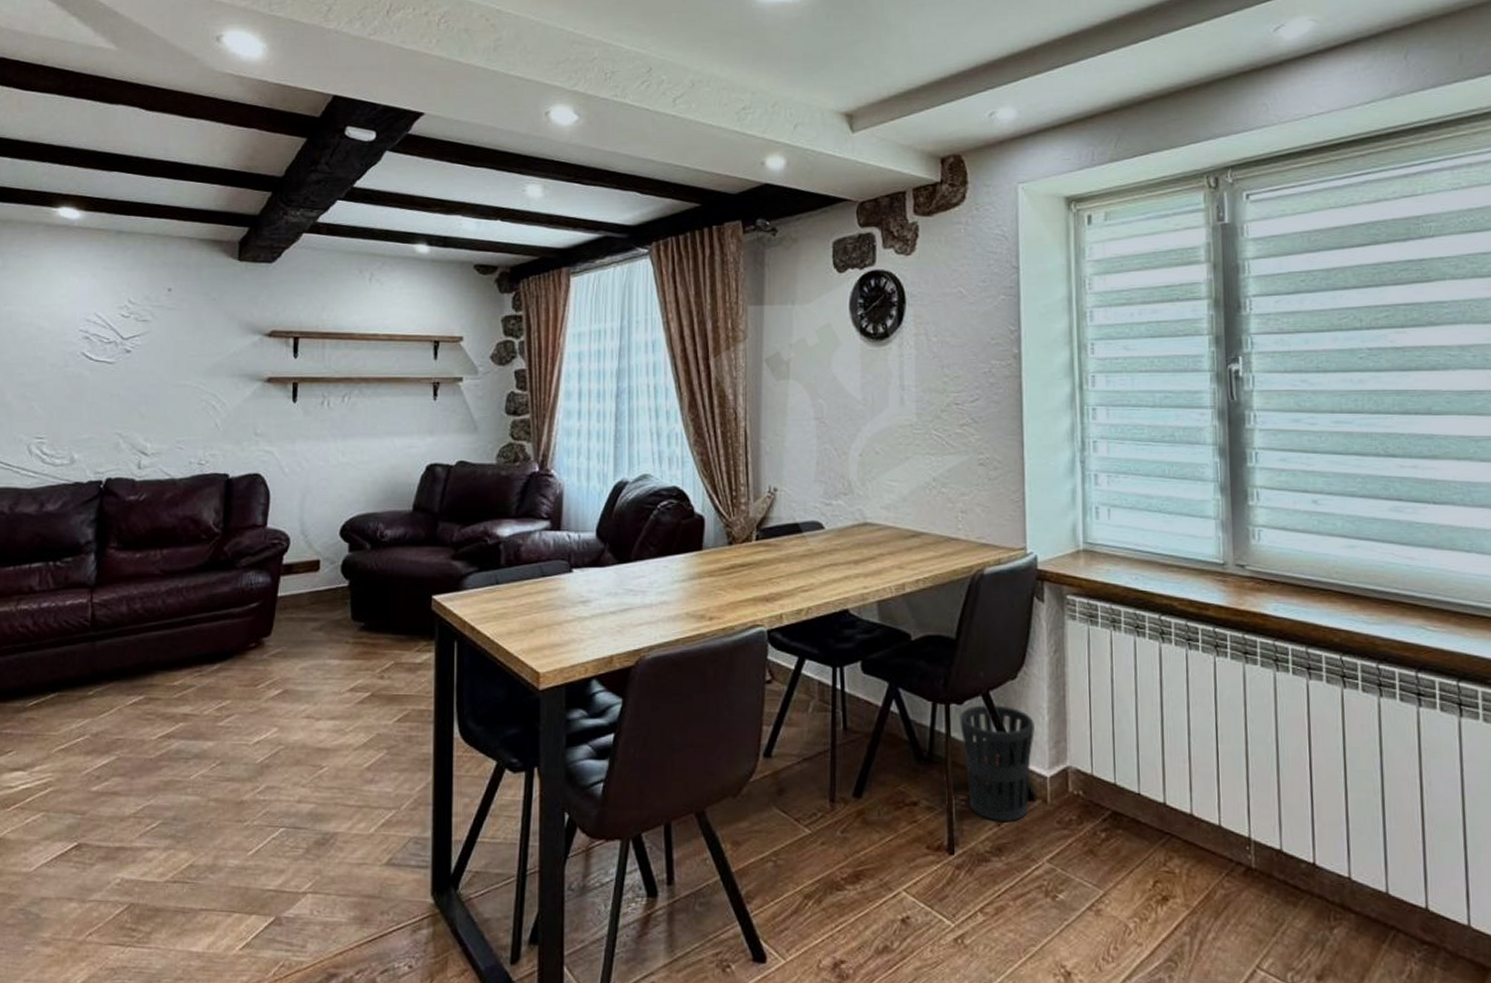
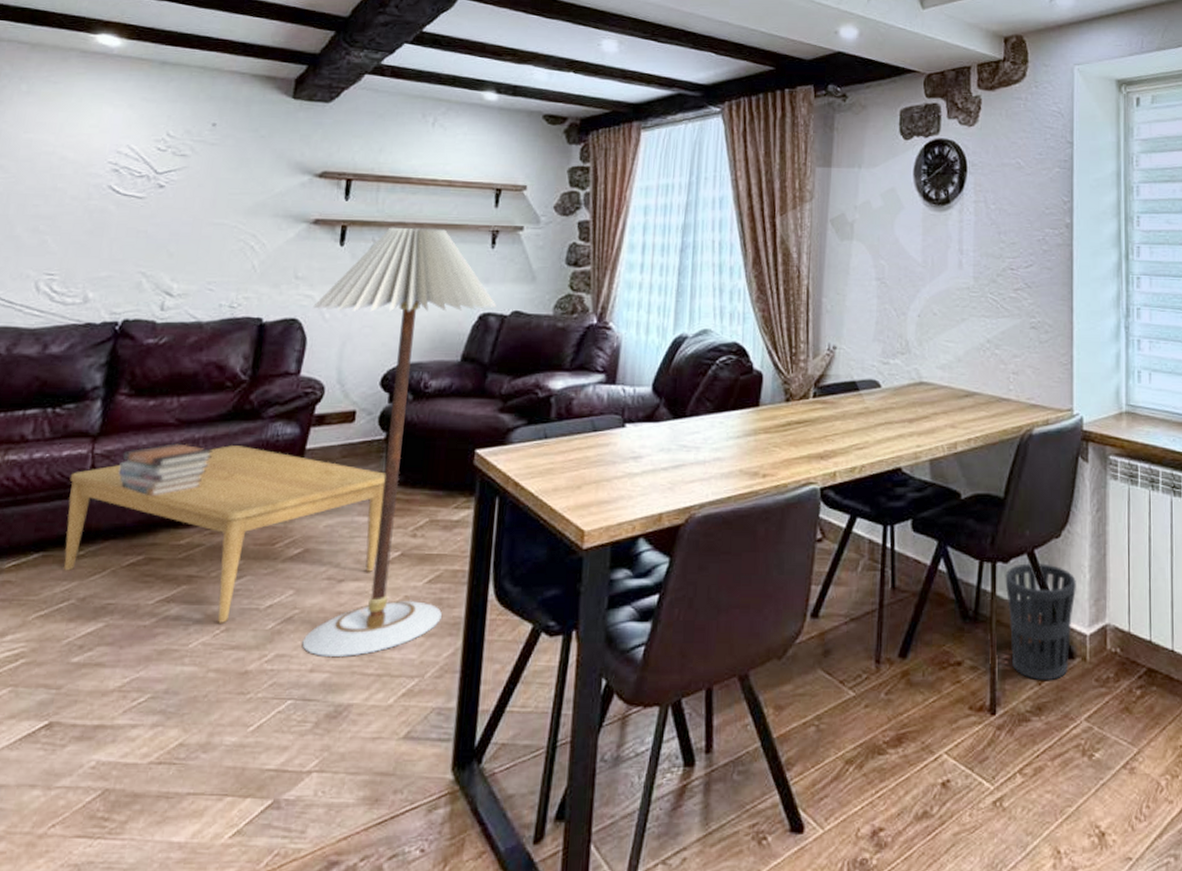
coffee table: none [74,594,351,757] -> present [63,445,385,623]
book stack: none [115,593,196,642] -> present [118,443,213,497]
floor lamp: none [273,382,442,790] -> present [302,227,496,658]

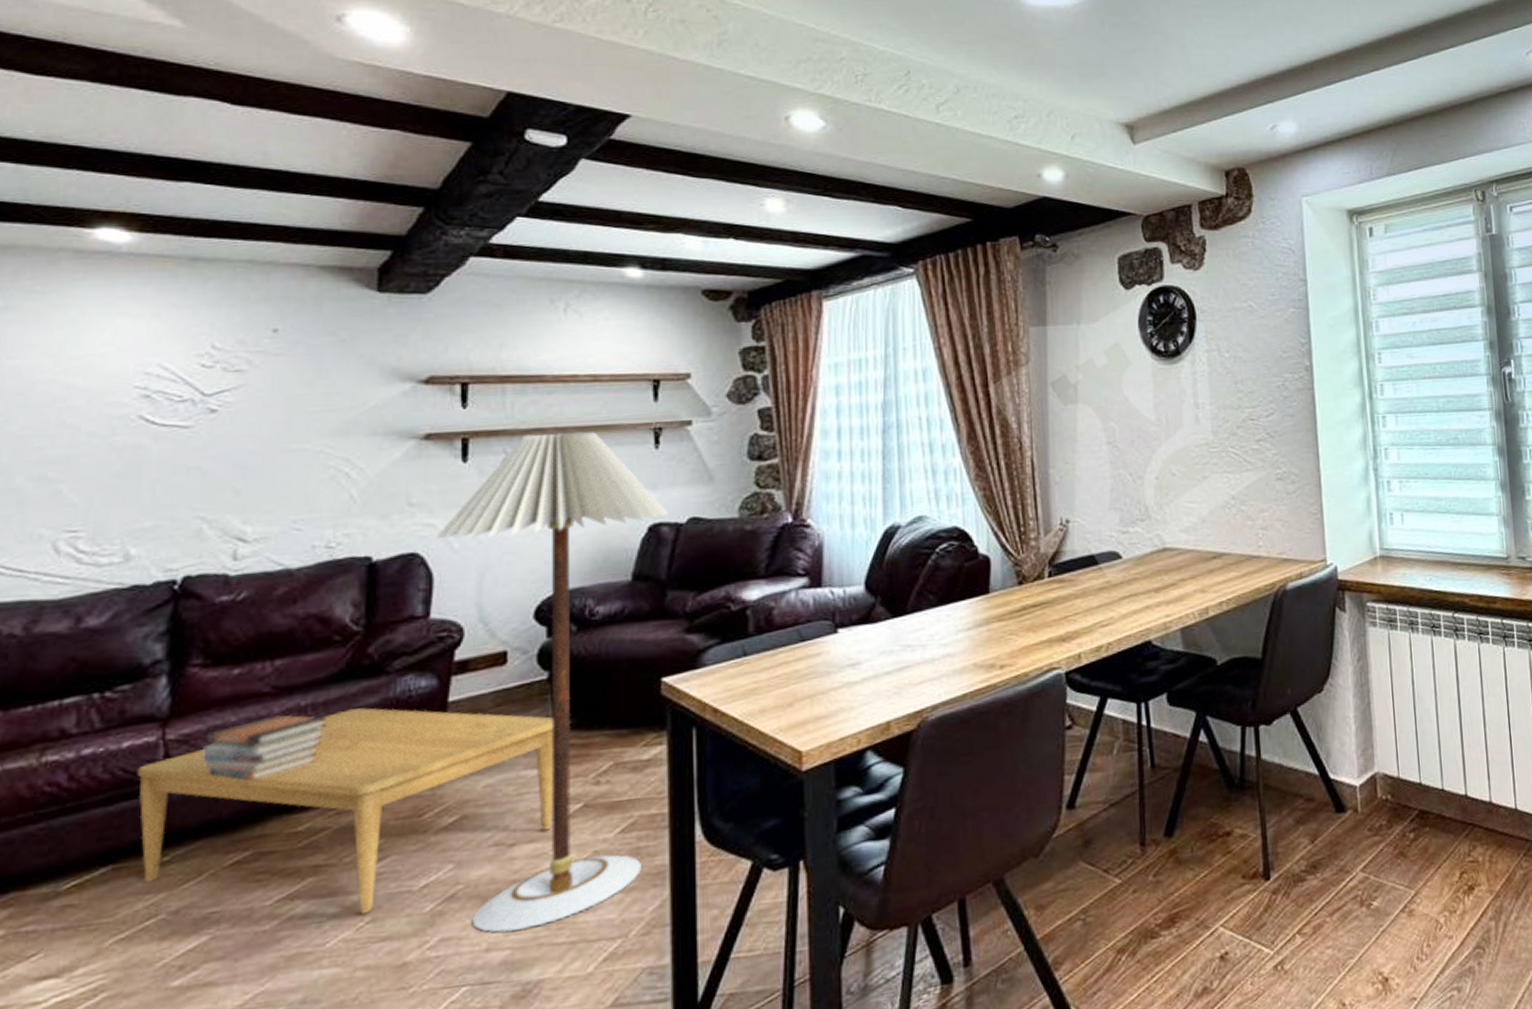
wastebasket: present [1005,563,1076,680] -> none [1269,720,1343,839]

